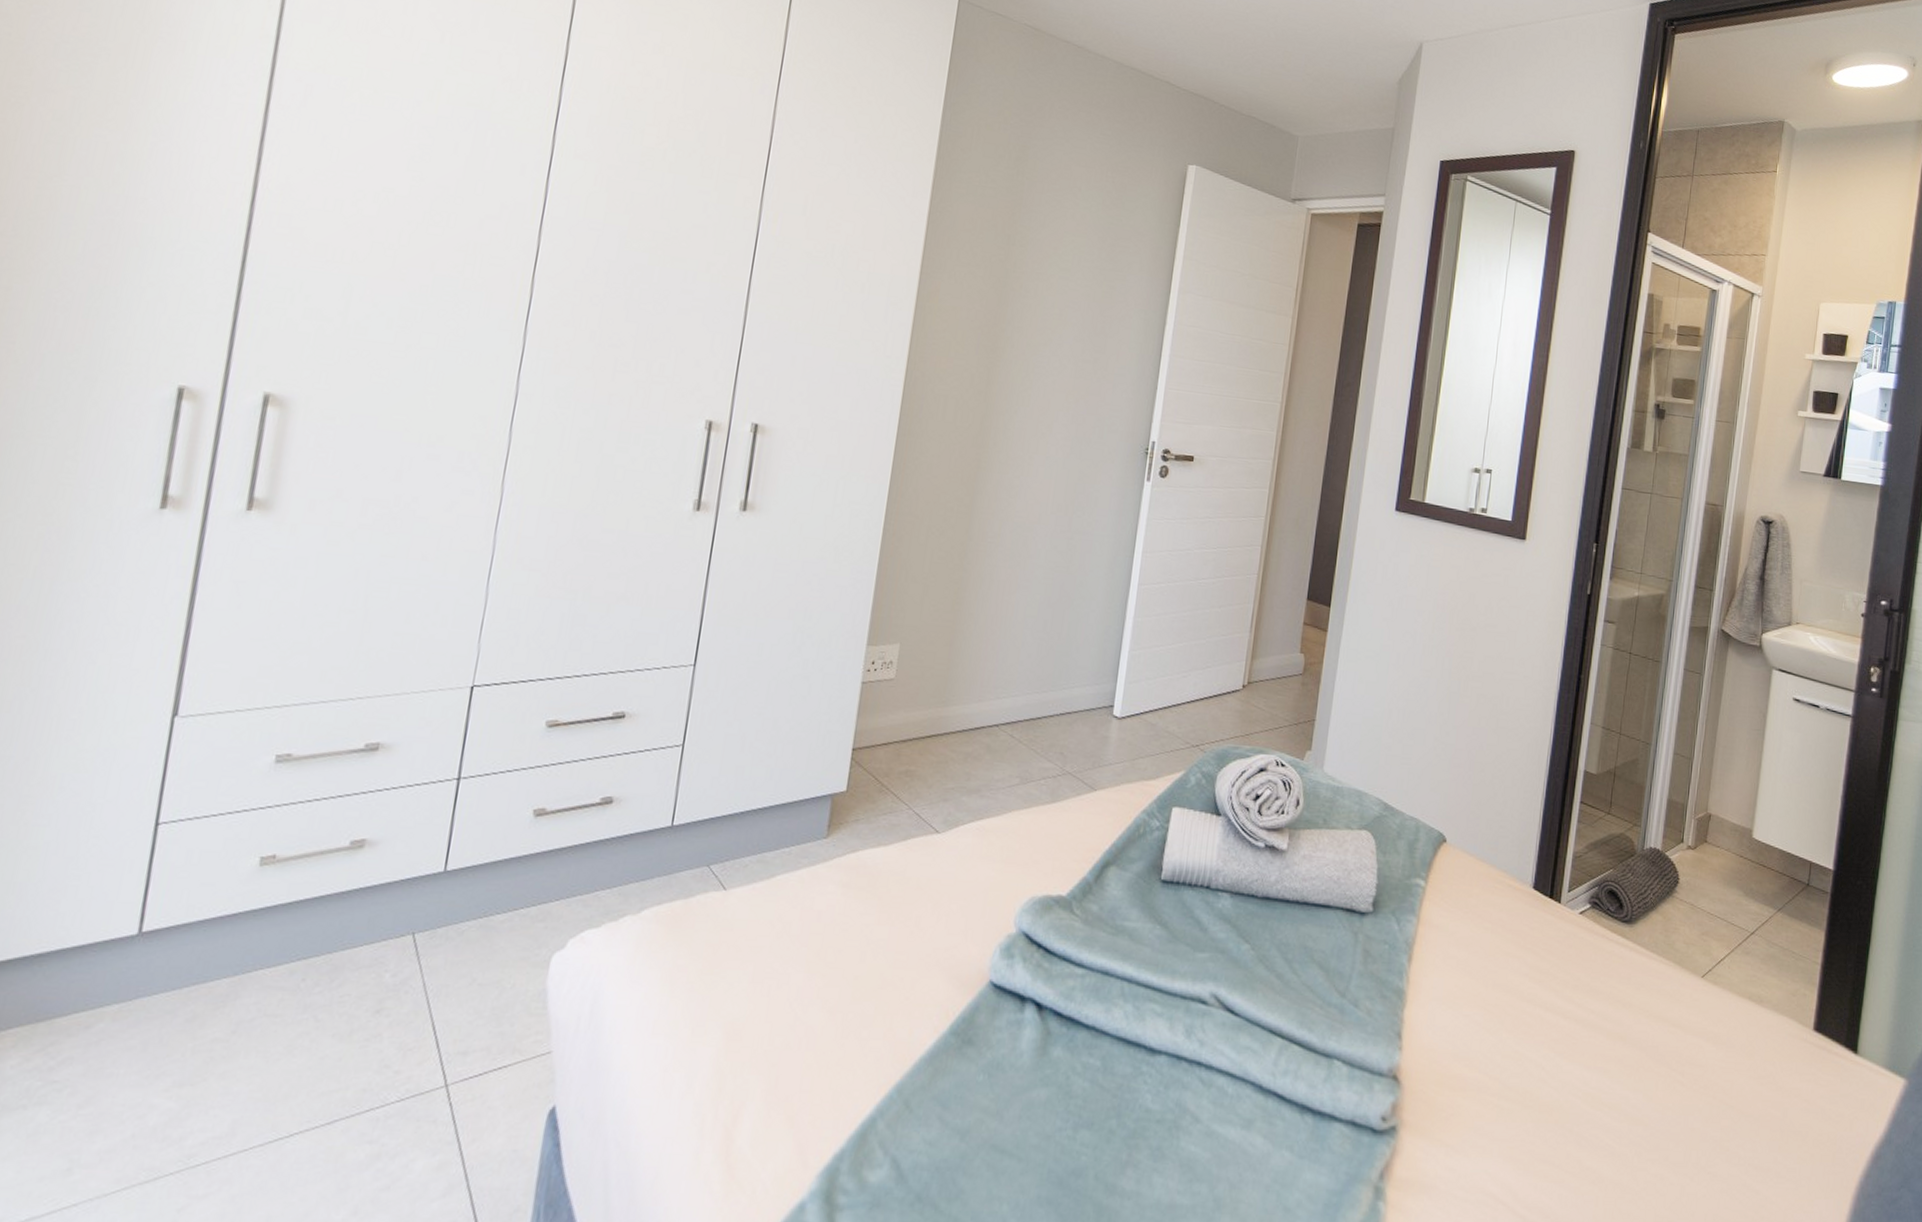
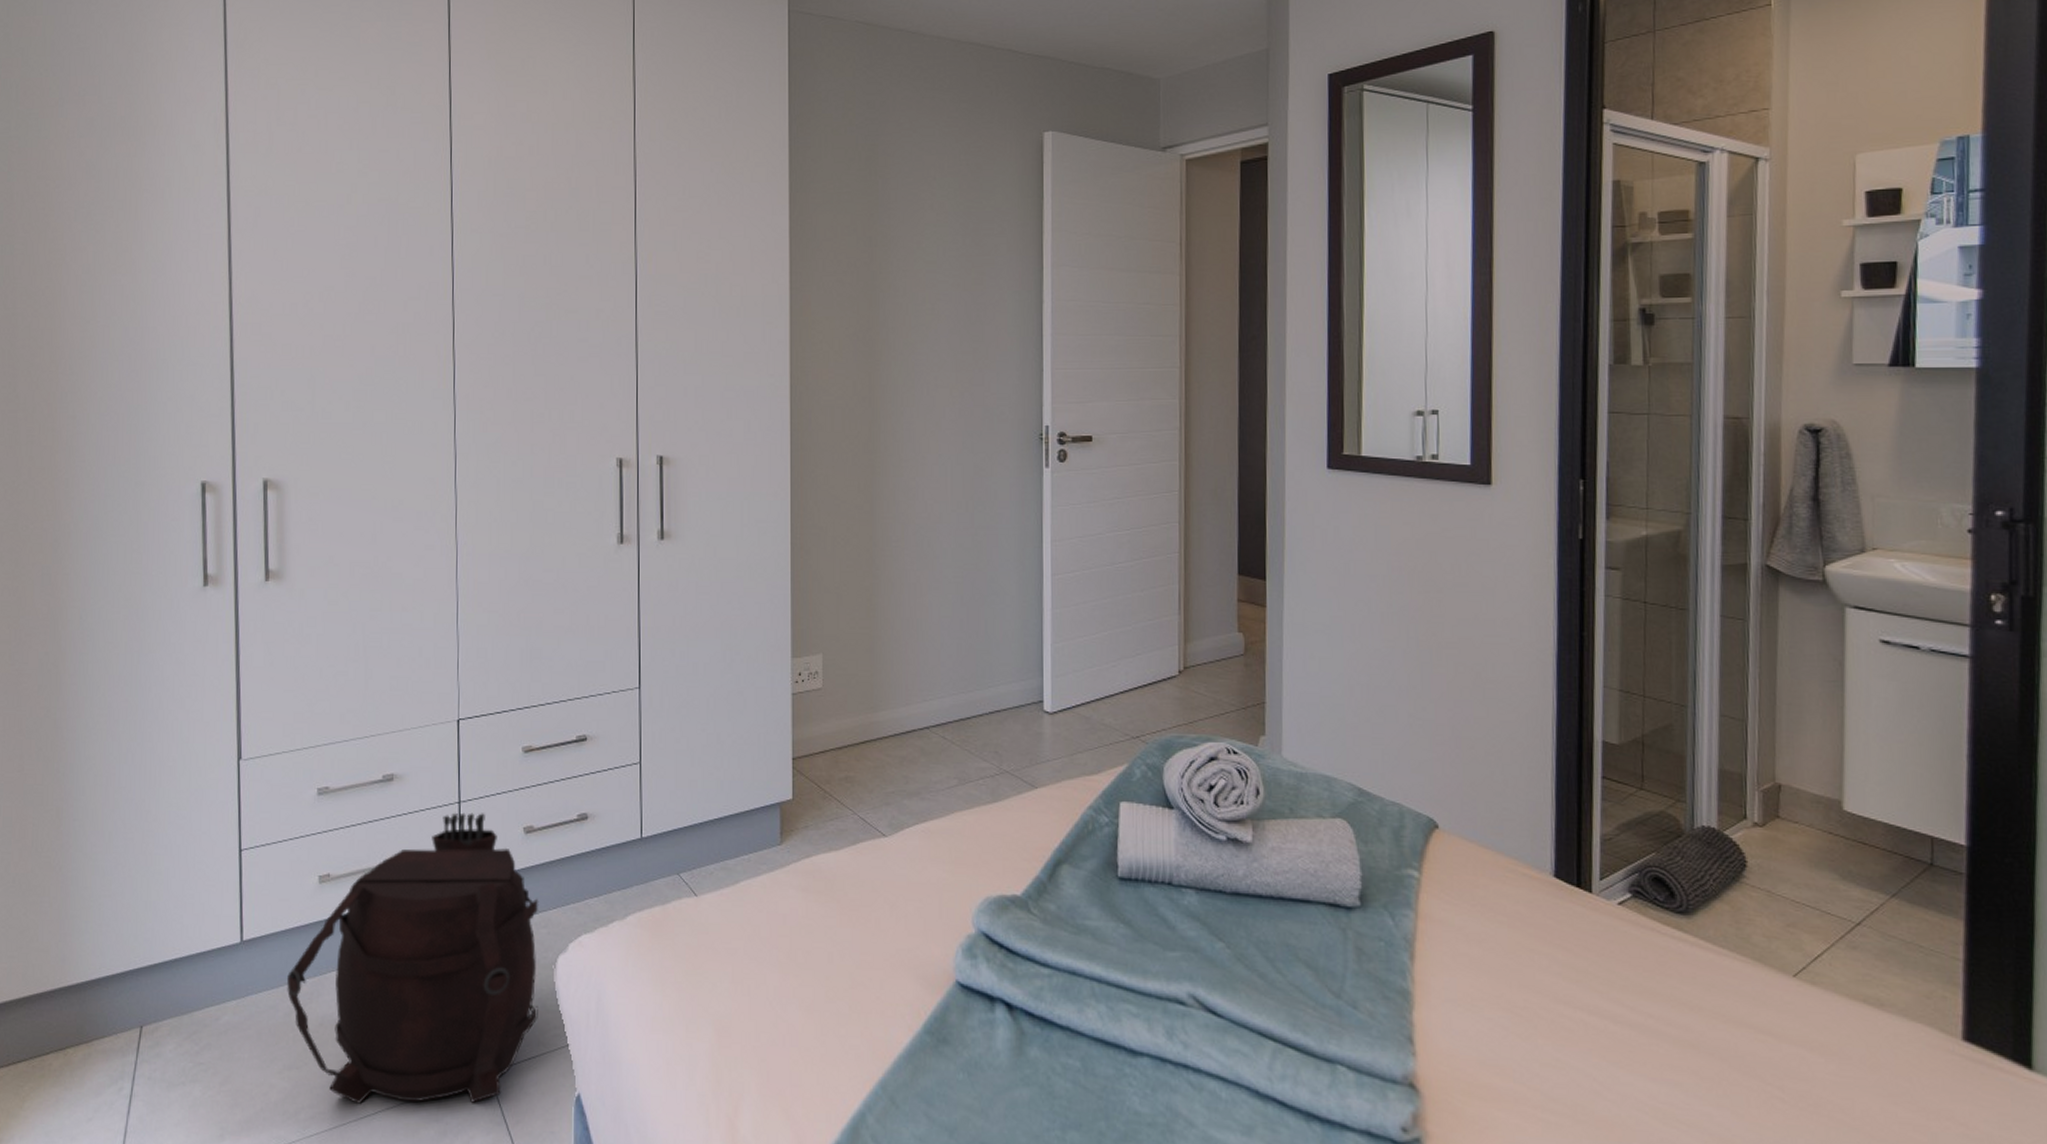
backpack: none [193,789,540,1125] -> present [287,812,539,1104]

